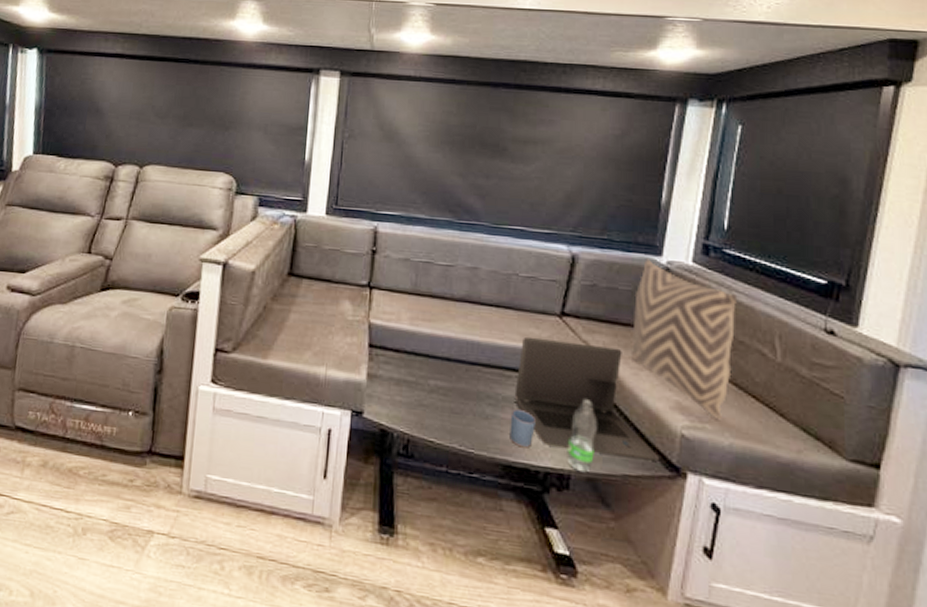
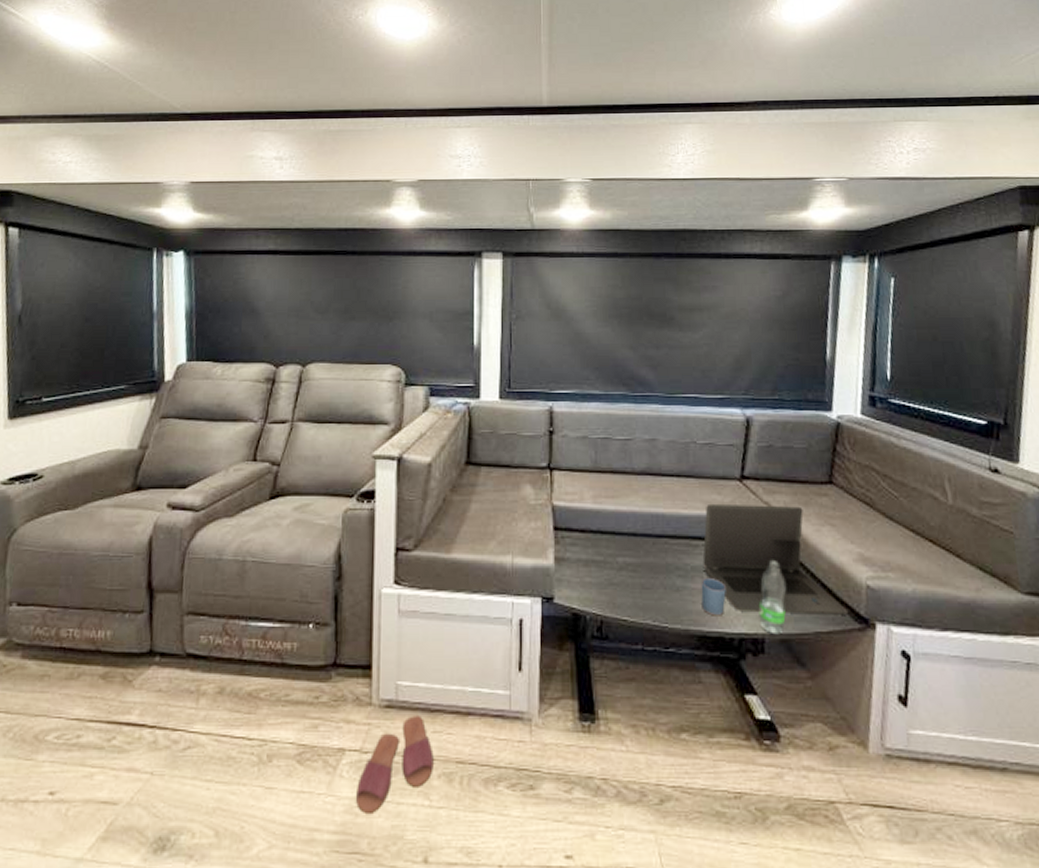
slippers: none [160,508,236,594] -> present [356,716,434,813]
pillow: present [630,259,738,420] -> none [809,415,908,567]

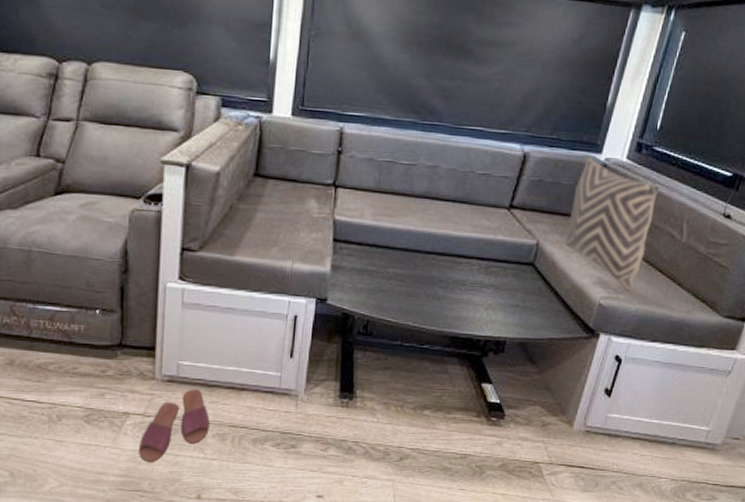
mug: present [700,577,726,616] -> none [457,289,481,322]
laptop computer: present [702,503,849,615] -> none [463,227,580,326]
bottle: present [758,561,787,635] -> none [504,279,533,339]
pillow: none [809,415,908,567] -> present [565,156,660,291]

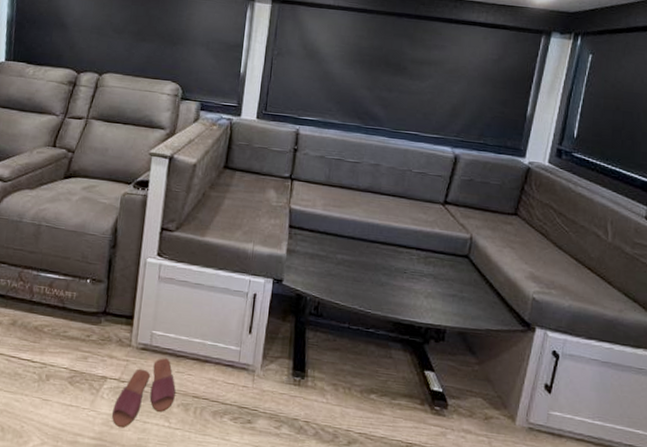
pillow: present [565,156,660,291] -> none [497,159,582,287]

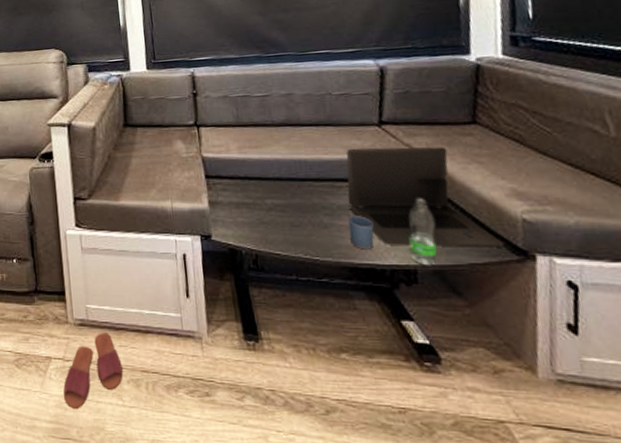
mug: none [399,277,421,309] -> present [347,215,374,250]
laptop computer: none [404,220,516,319] -> present [346,147,505,247]
bottle: none [443,270,469,328] -> present [407,198,437,266]

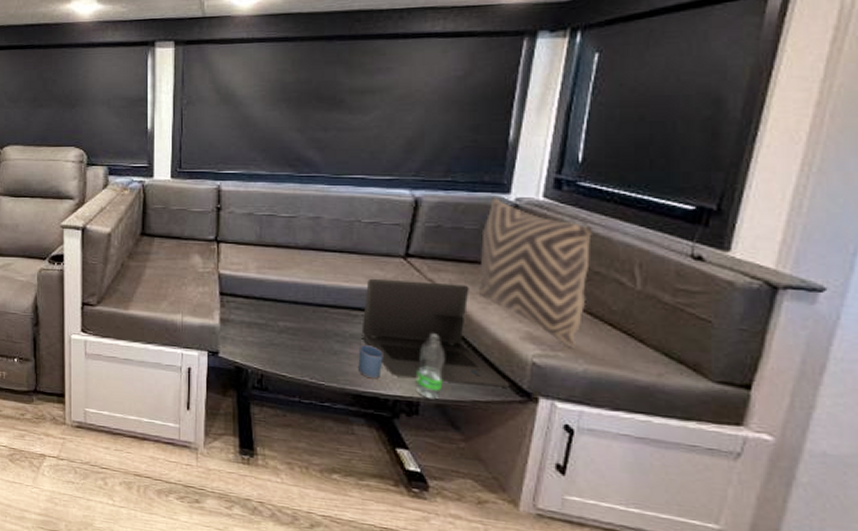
slippers: present [63,332,123,409] -> none [56,436,116,504]
pillow: none [449,59,565,201] -> present [478,197,594,348]

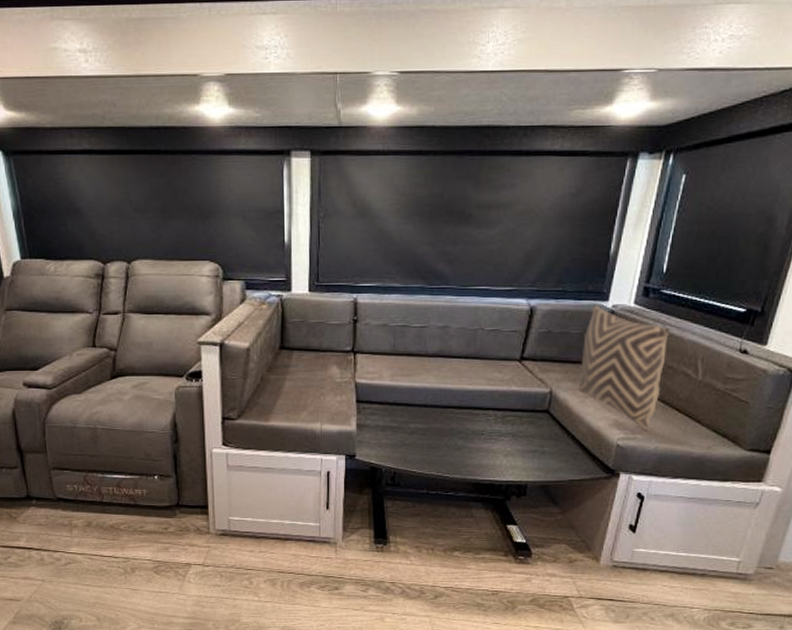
mug: present [358,344,383,379] -> none [478,439,499,468]
laptop computer: present [361,278,510,388] -> none [481,380,599,467]
bottle: present [415,333,446,400] -> none [524,426,550,482]

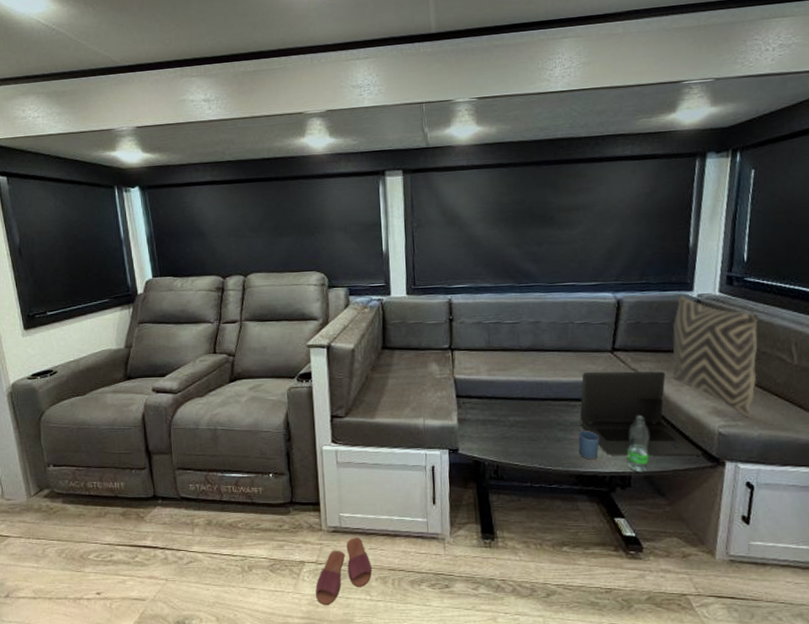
slippers: none [202,541,260,605] -> present [316,538,372,605]
mug: none [478,439,499,468] -> present [578,430,599,460]
laptop computer: none [481,380,599,467] -> present [579,371,703,456]
bottle: none [524,426,550,482] -> present [626,415,651,473]

